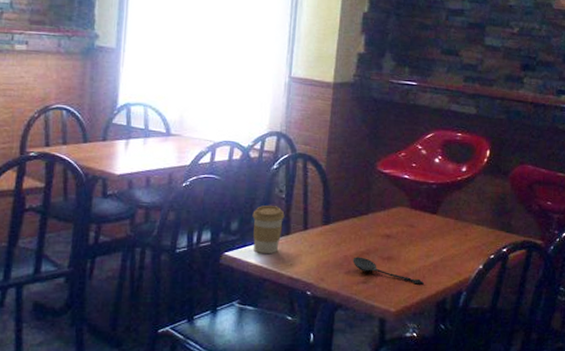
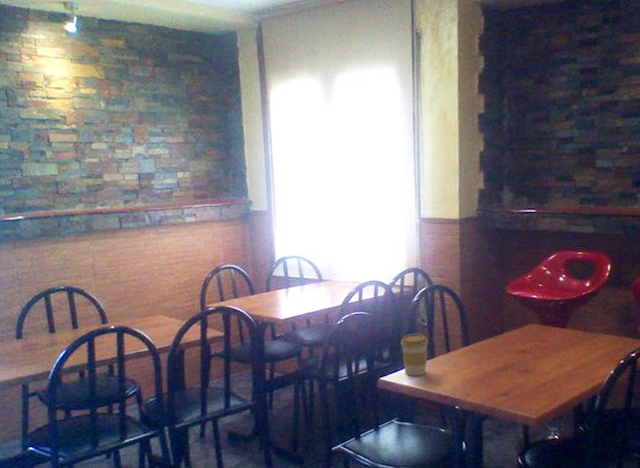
spoon: present [352,257,424,285] -> none [493,372,560,393]

